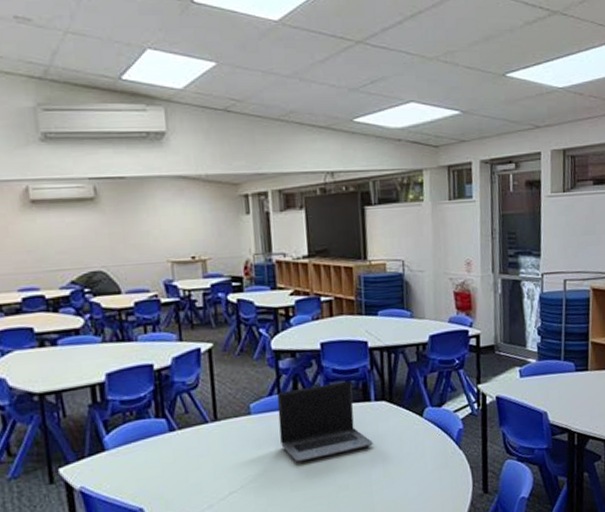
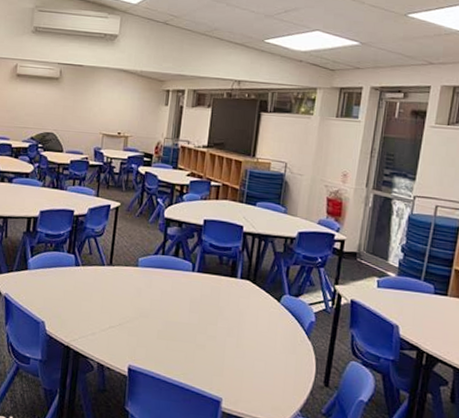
laptop computer: present [277,381,373,462] -> none [157,253,232,317]

